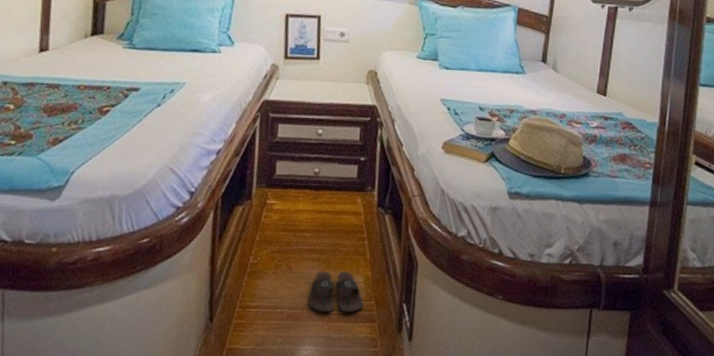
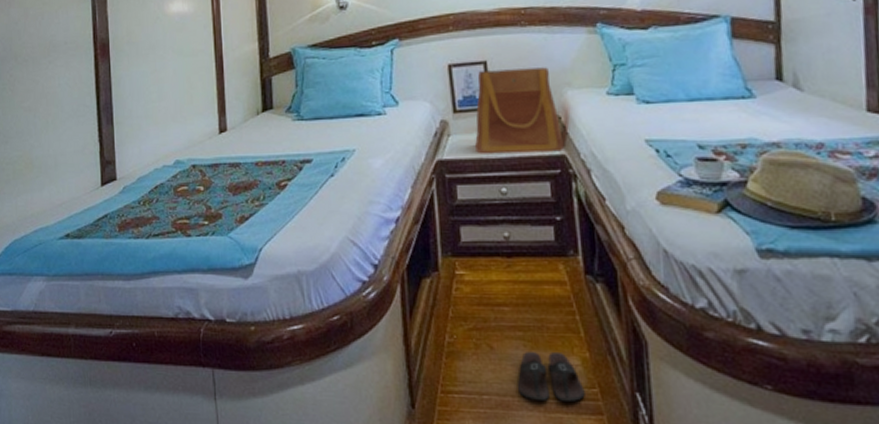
tote bag: none [300,24,376,102] -> present [475,67,564,154]

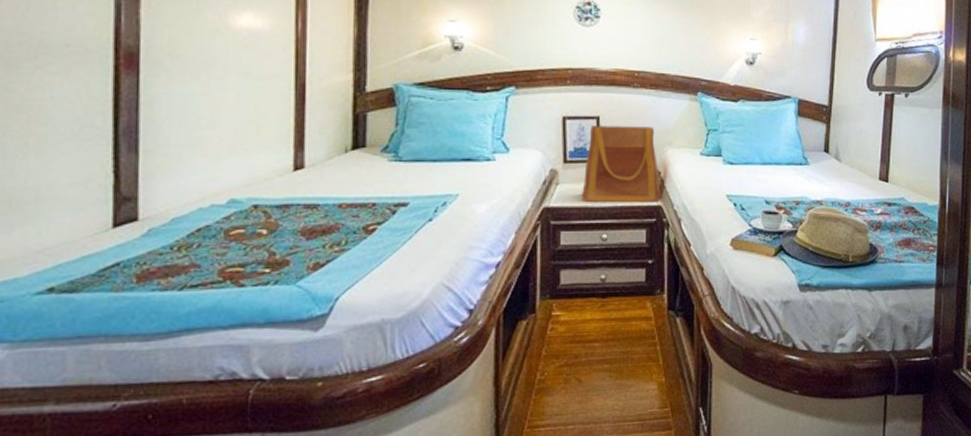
flip-flop: present [518,351,585,403] -> none [601,379,658,425]

